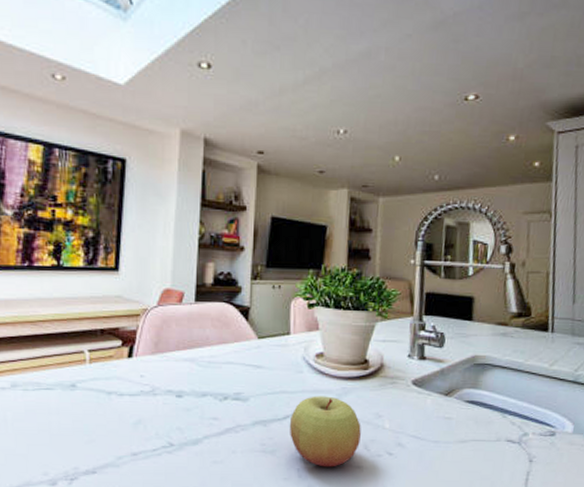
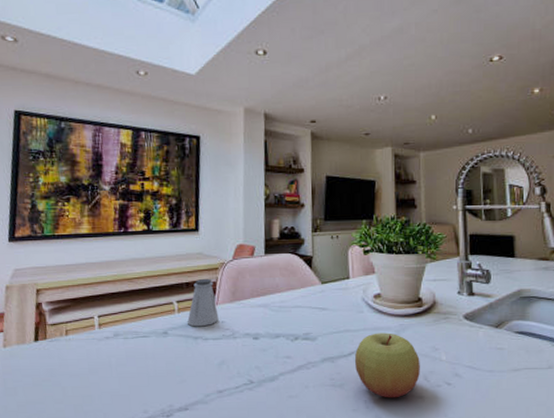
saltshaker: none [100,325,137,381] -> present [187,278,219,327]

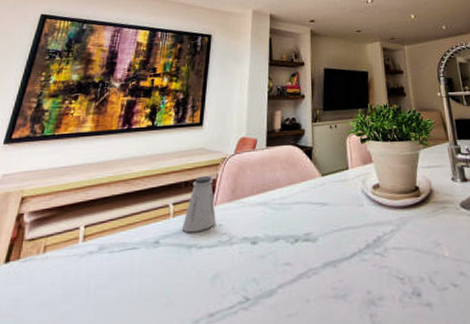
apple: present [354,333,420,398] -> none [357,227,425,309]

